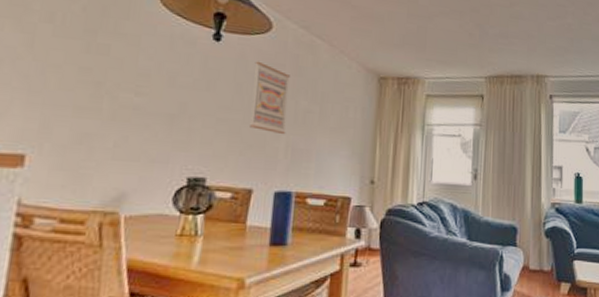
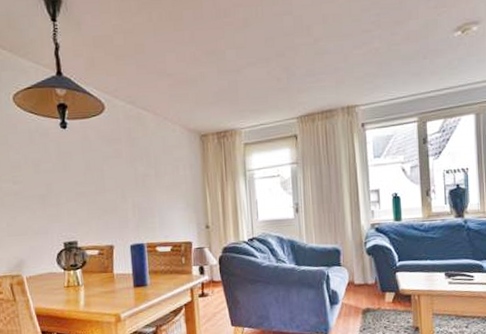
wall art: present [250,61,290,135] -> none [96,139,131,198]

